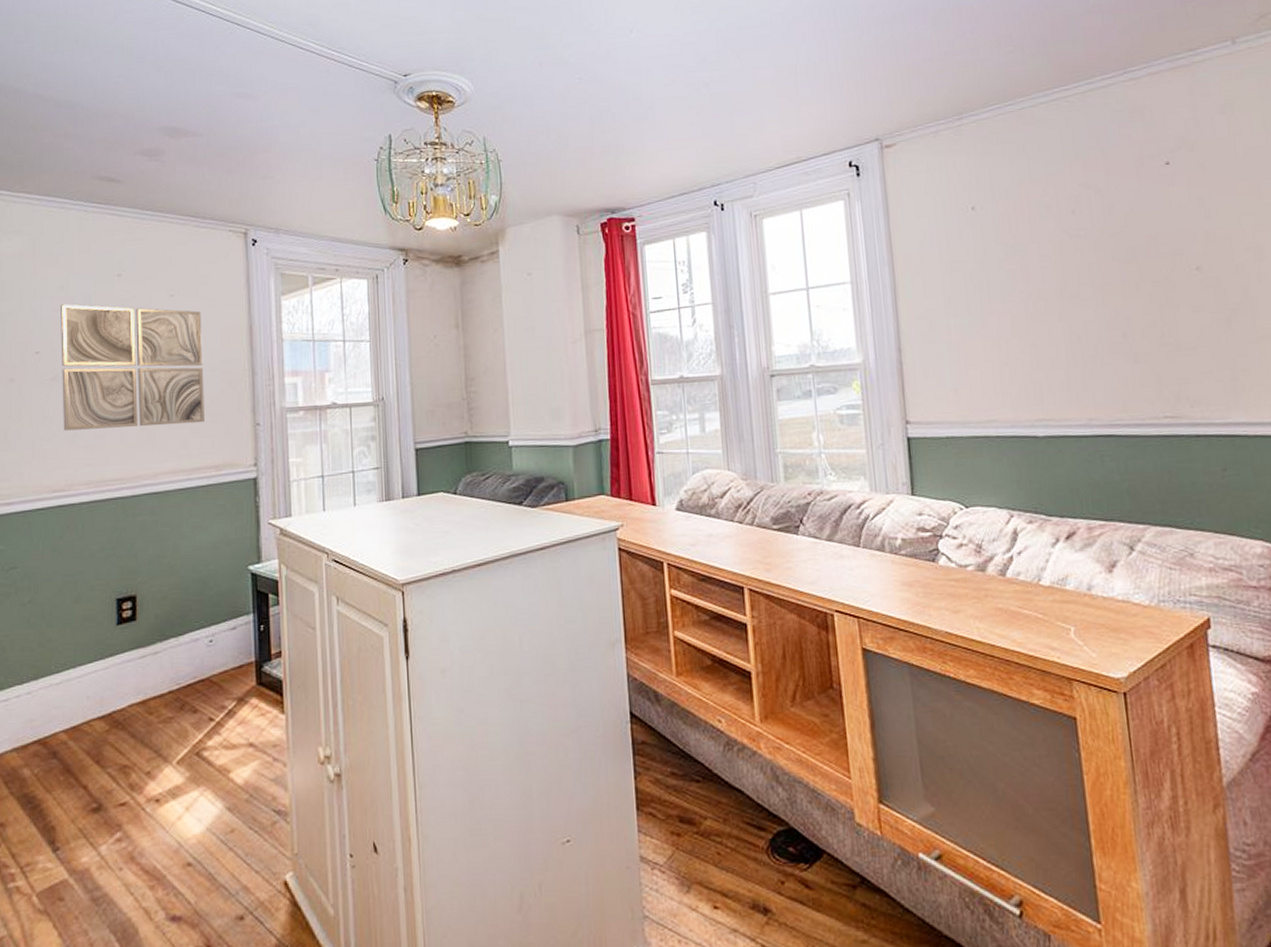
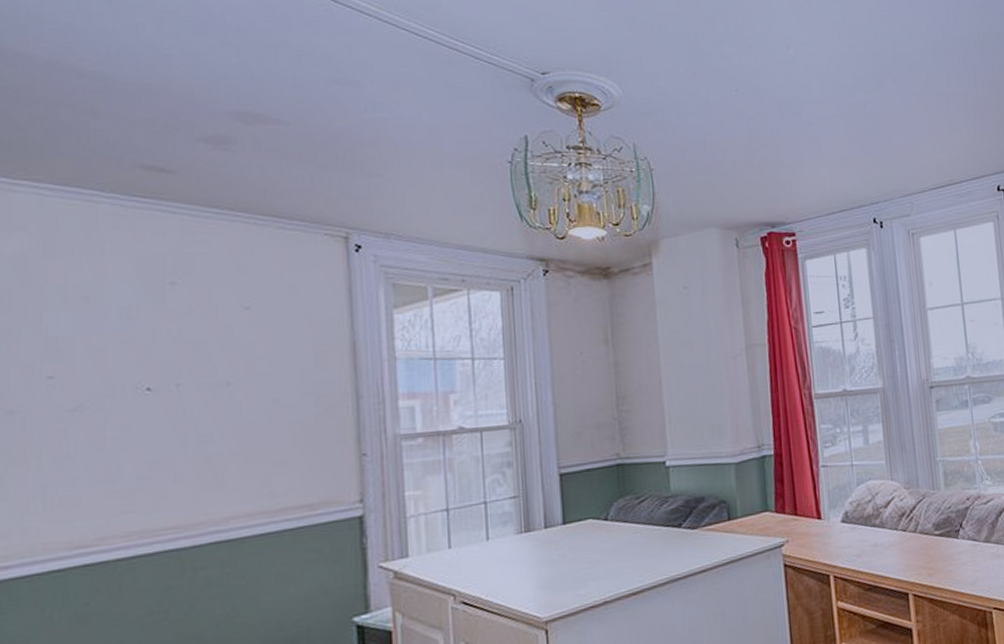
wall art: present [61,304,206,431] -> none [86,318,294,473]

